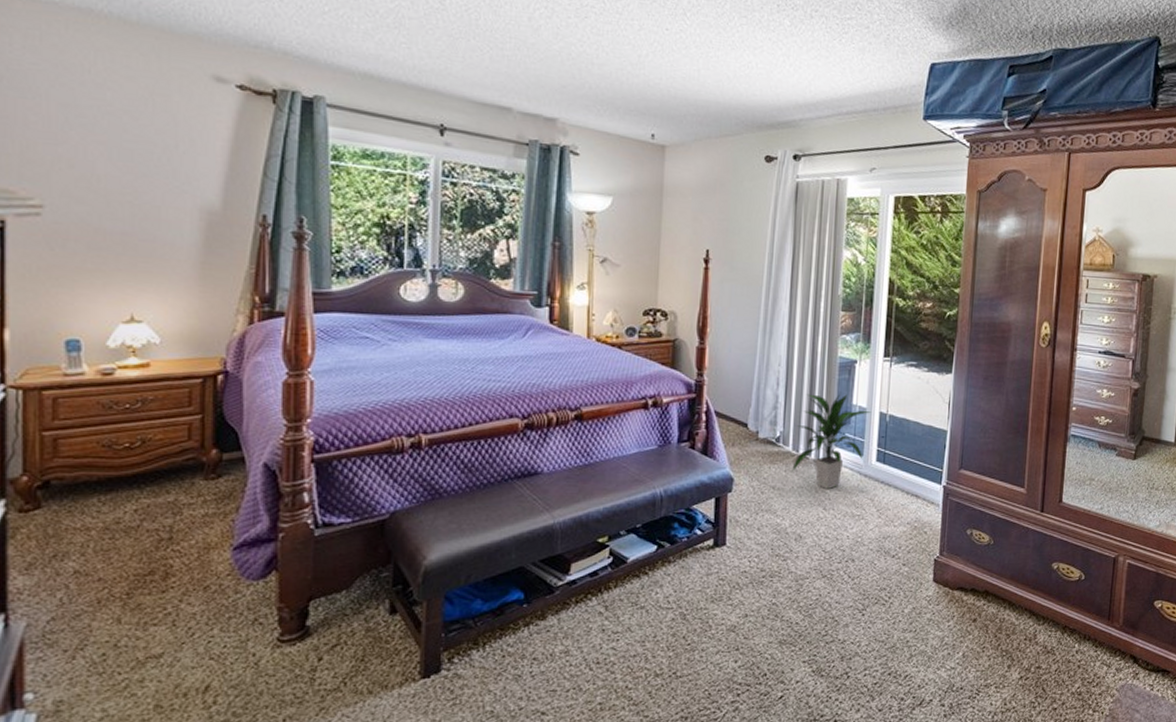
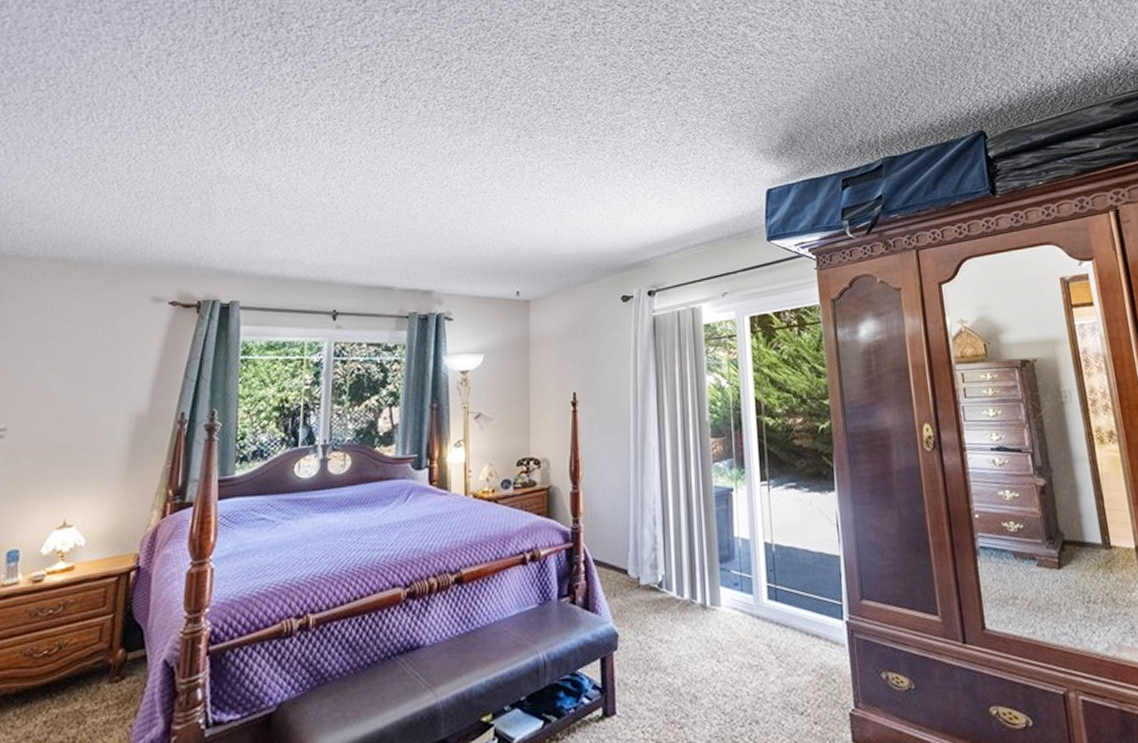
indoor plant: present [792,391,872,490] -> none [678,524,756,638]

